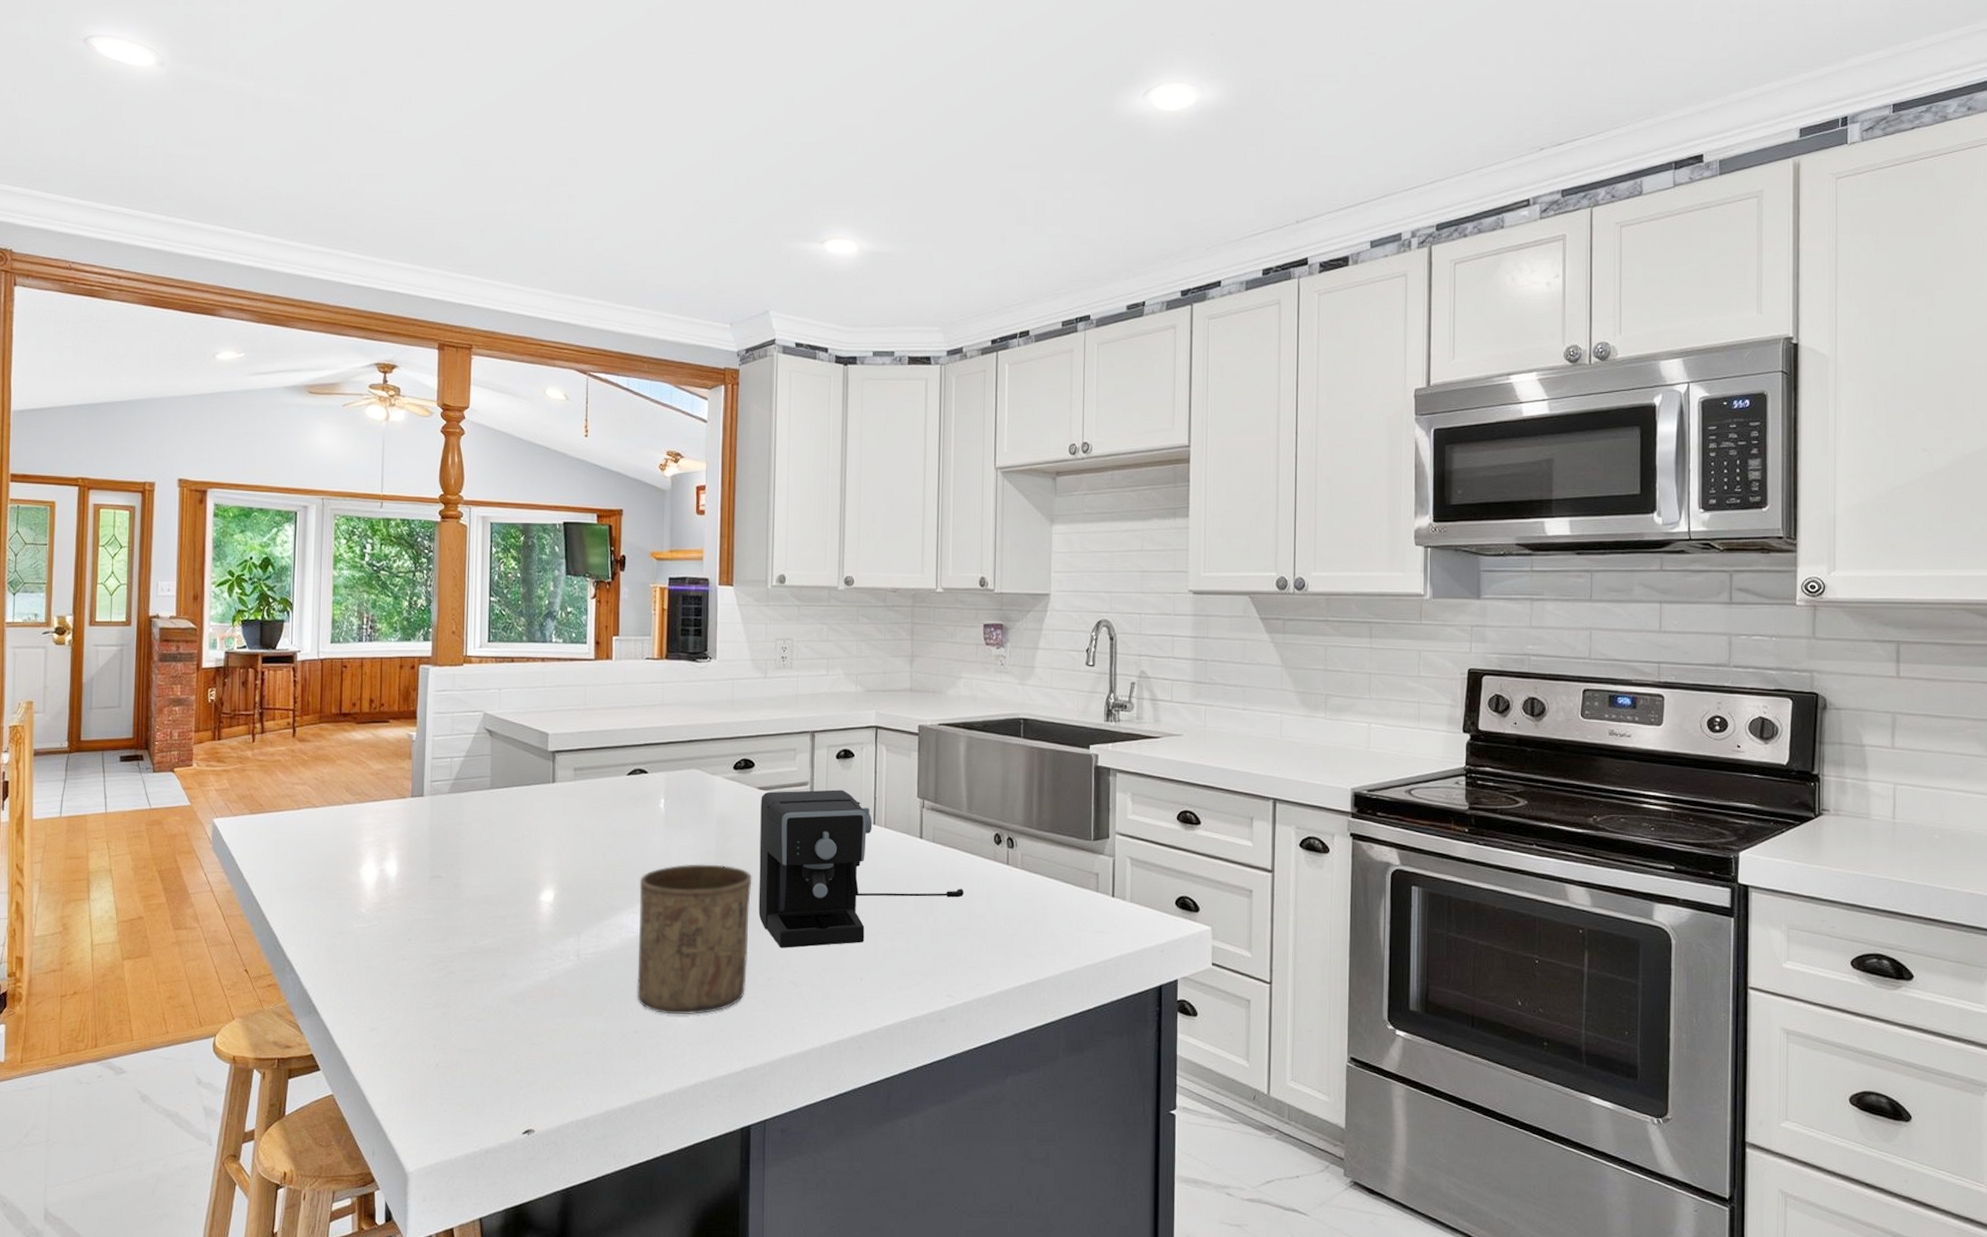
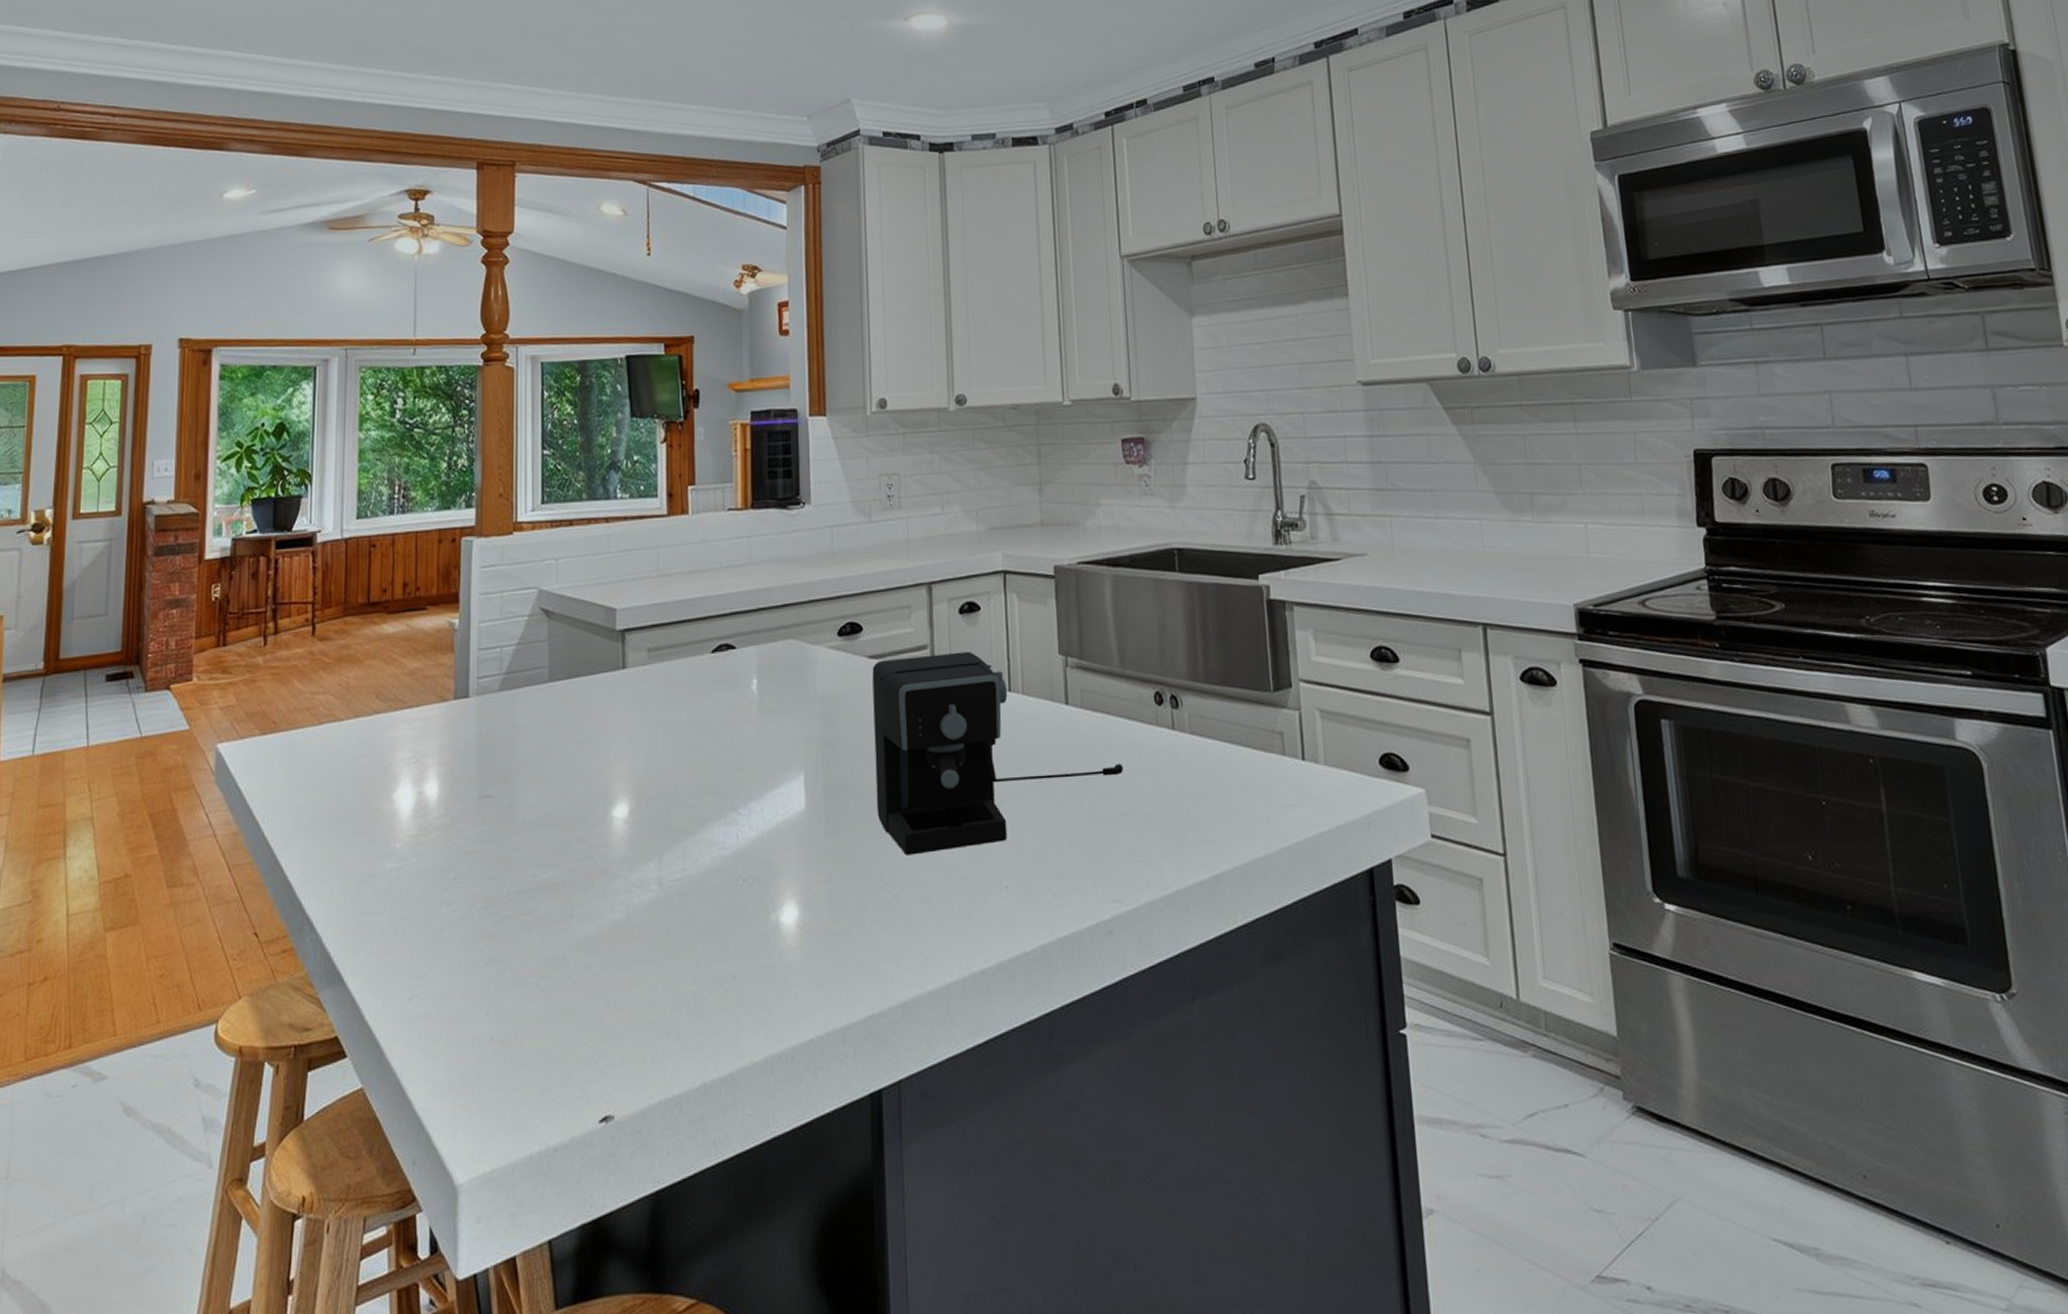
cup: present [637,864,752,1015] -> none [731,755,868,951]

